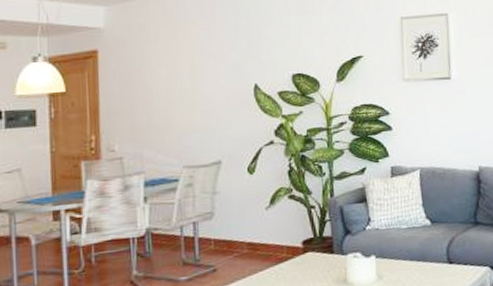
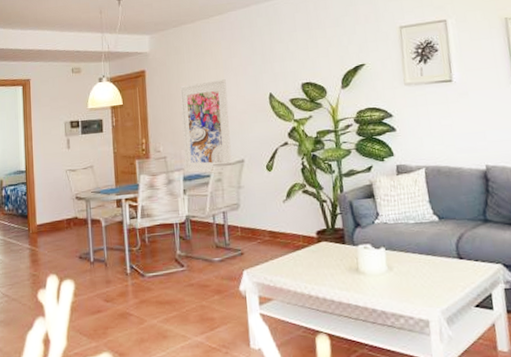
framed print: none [143,66,207,177] -> present [180,79,233,174]

